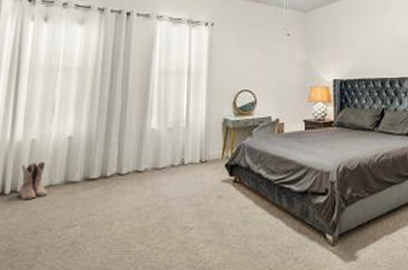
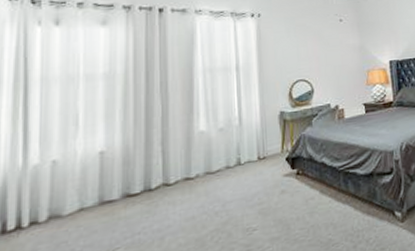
boots: present [19,161,48,200] -> none [40,183,80,231]

